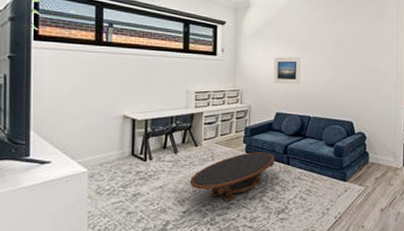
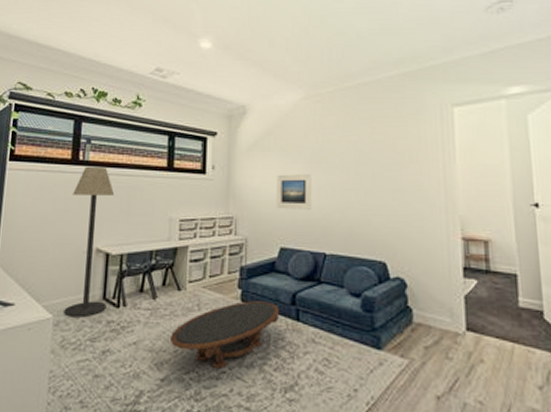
floor lamp: none [97,47,138,170] -> present [63,166,115,318]

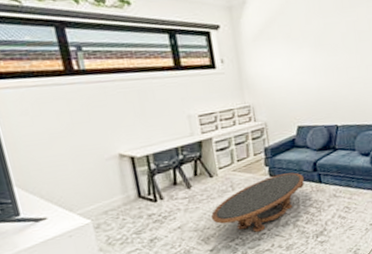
floor lamp: present [63,166,115,318] -> none [77,73,144,219]
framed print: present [276,174,311,210] -> none [285,57,321,93]

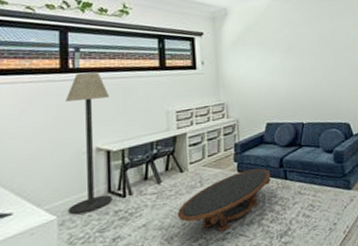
floor lamp: none [77,73,144,219] -> present [65,72,113,216]

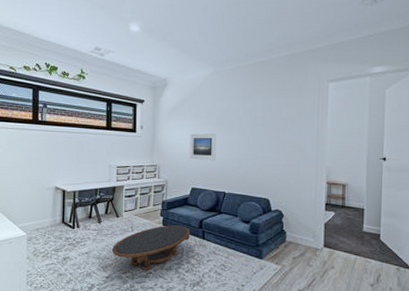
floor lamp: present [65,72,113,216] -> none [34,125,67,235]
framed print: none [258,61,289,92] -> present [189,133,216,160]

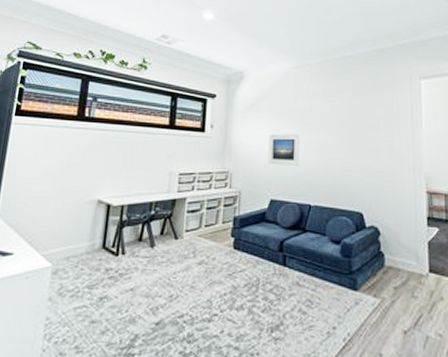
coffee table: present [111,225,191,270] -> none [165,248,269,311]

